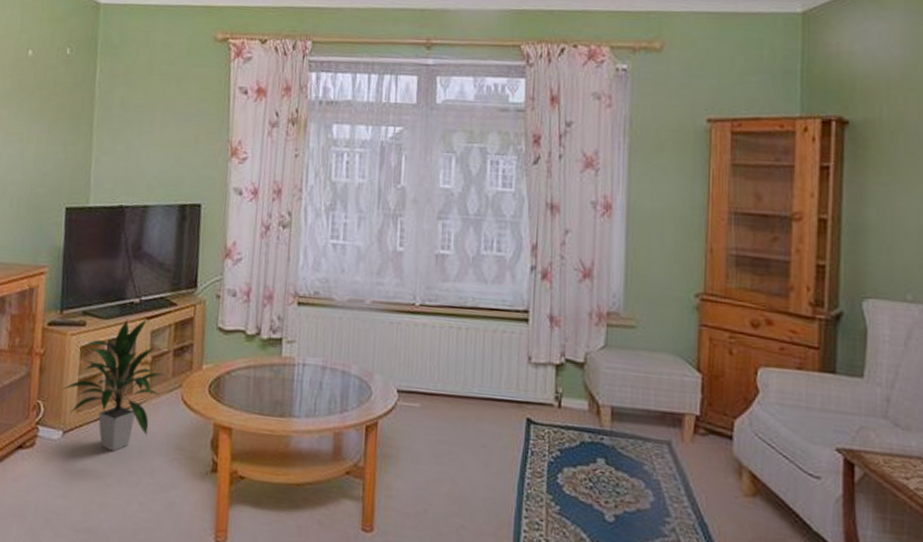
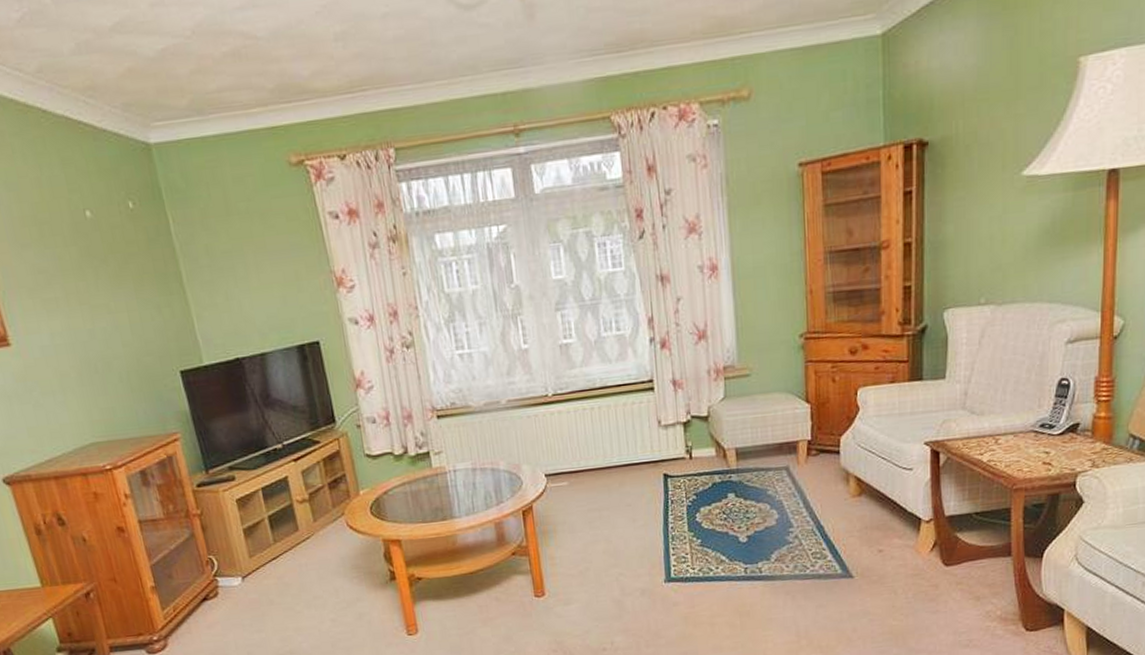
indoor plant: present [62,317,164,451] -> none [229,460,326,583]

